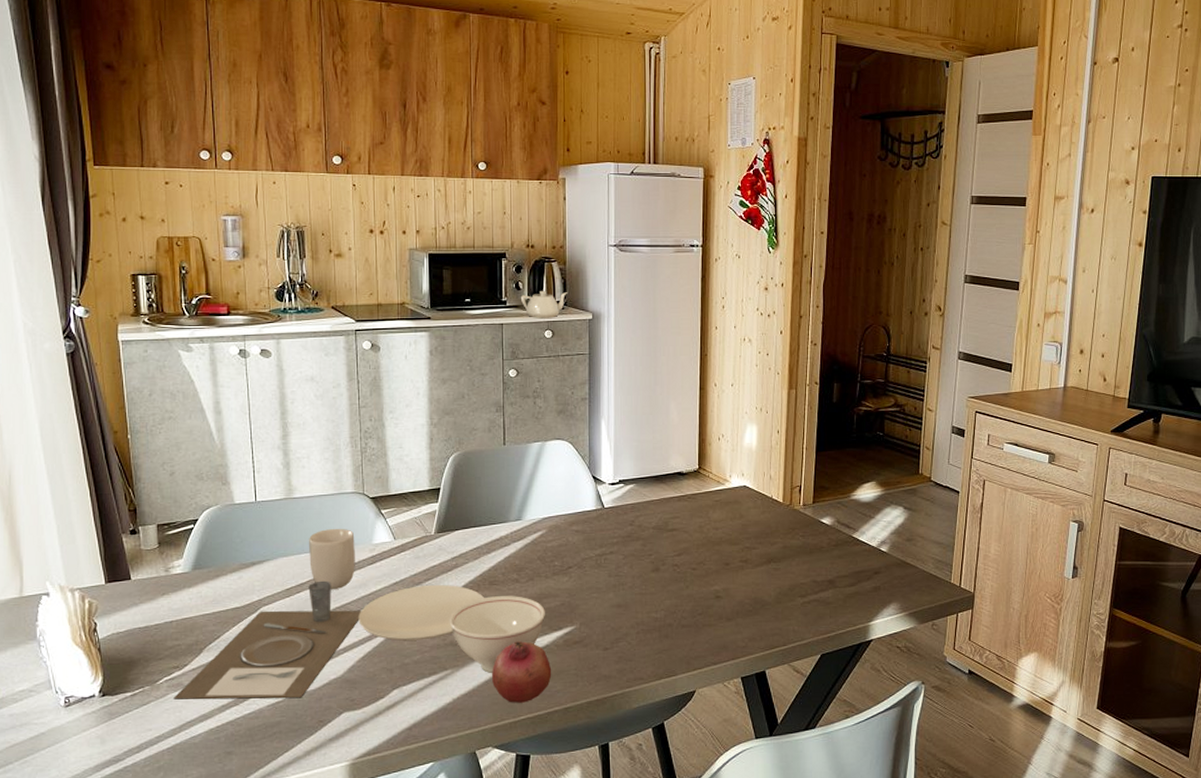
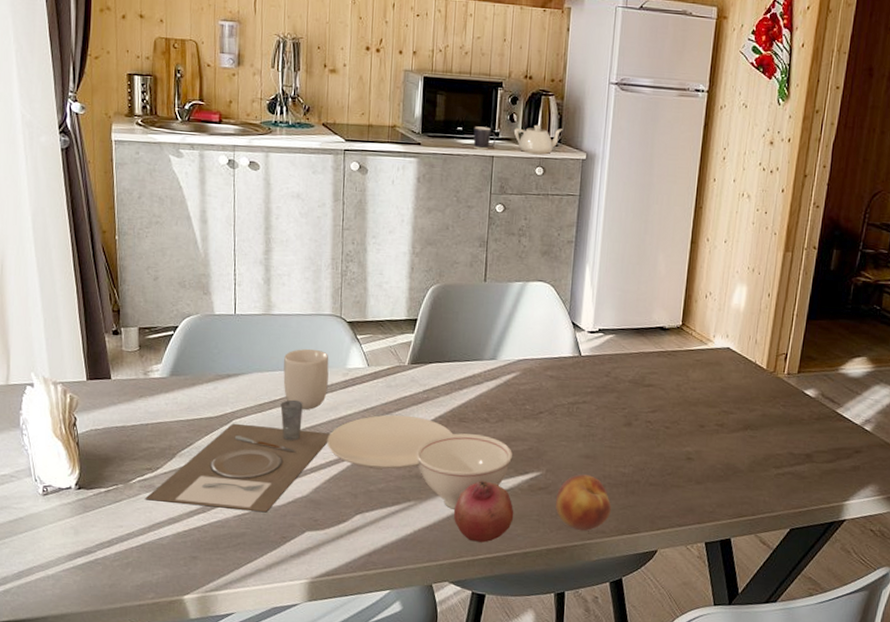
mug: none [481,296,504,319] -> present [473,126,496,150]
fruit: none [591,623,647,680] -> present [555,473,611,532]

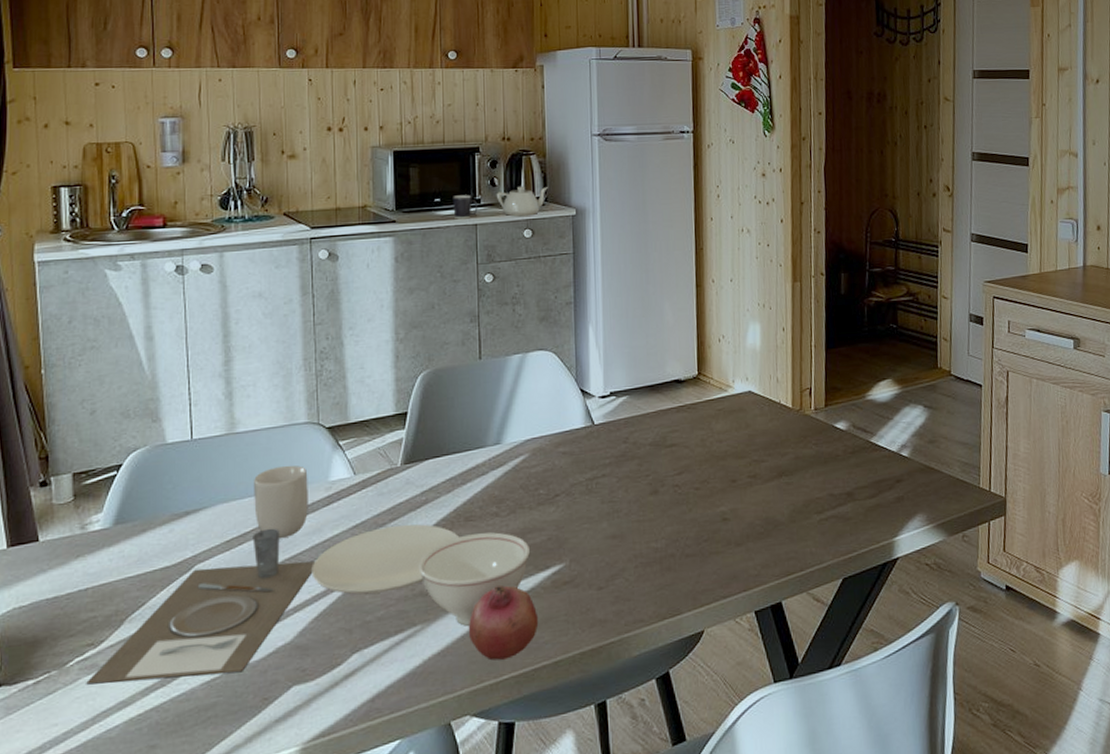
fruit: present [555,473,611,532] -> none [583,556,647,625]

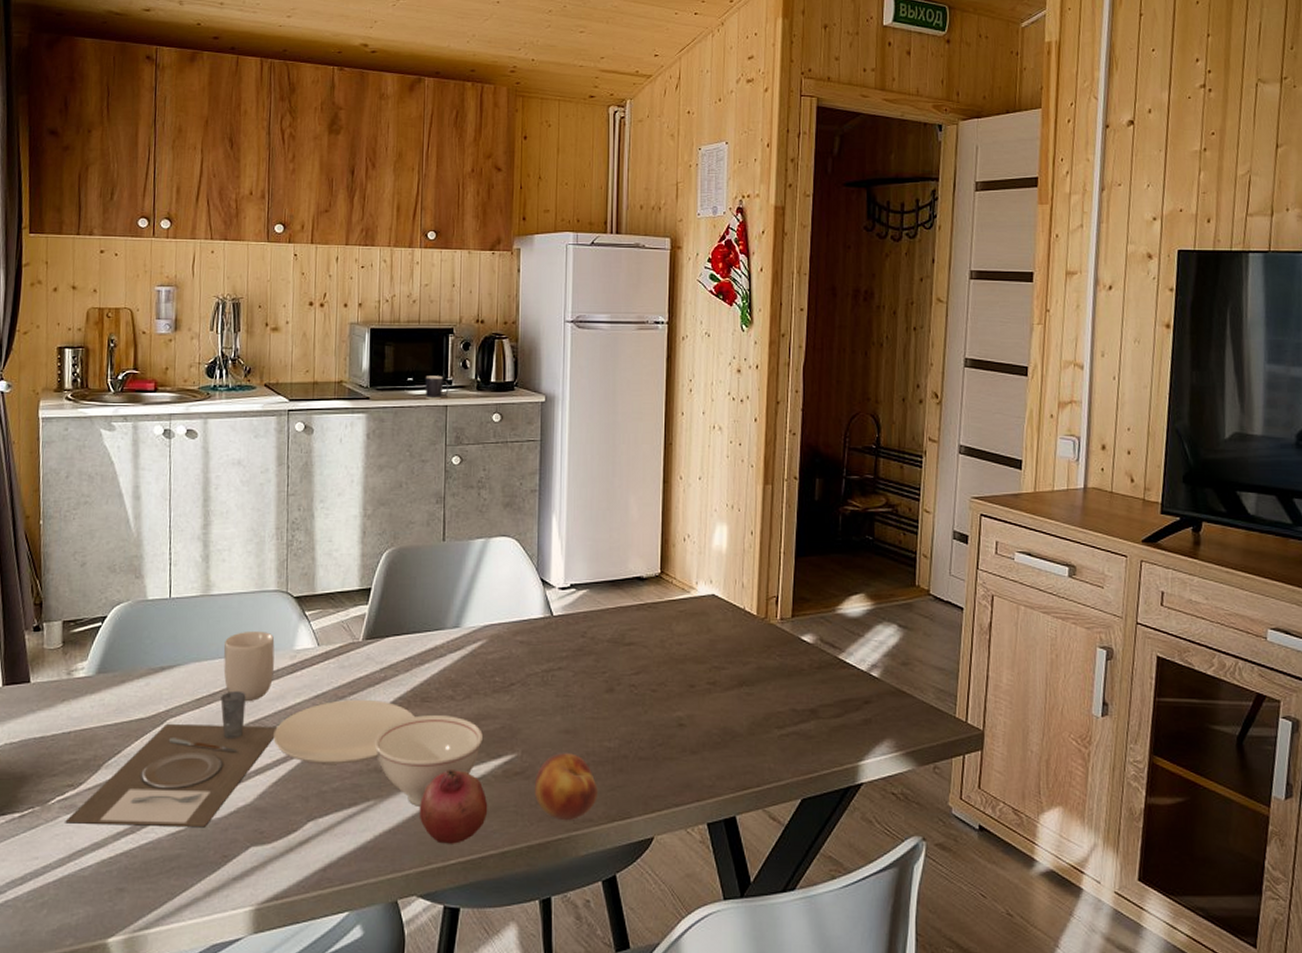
teapot: present [496,185,549,217] -> none [467,369,520,400]
fruit: none [583,556,647,625] -> present [534,752,598,821]

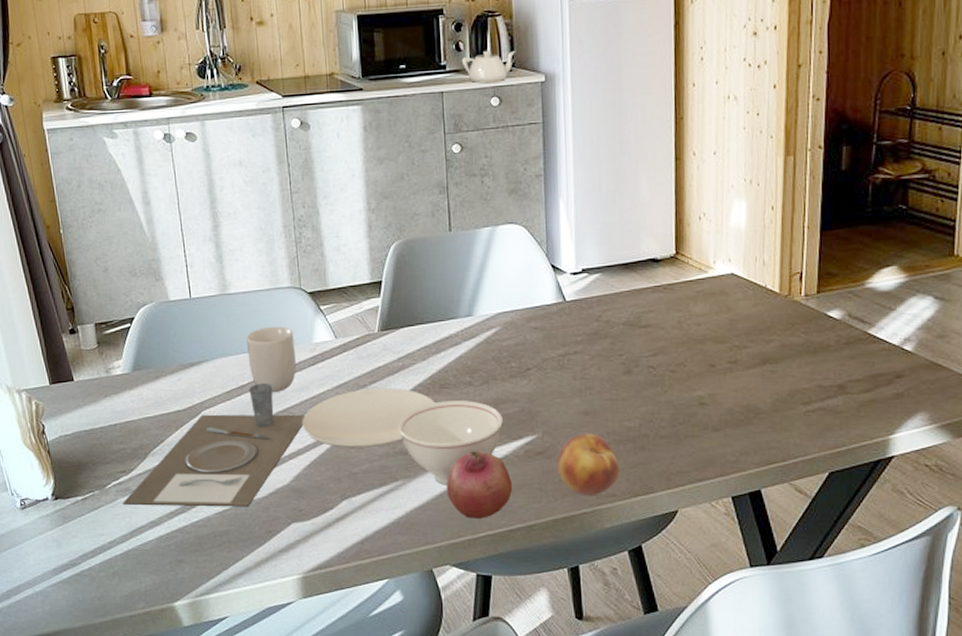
mug: present [425,376,449,400] -> none [418,60,444,87]
teapot: none [467,369,520,400] -> present [461,50,516,84]

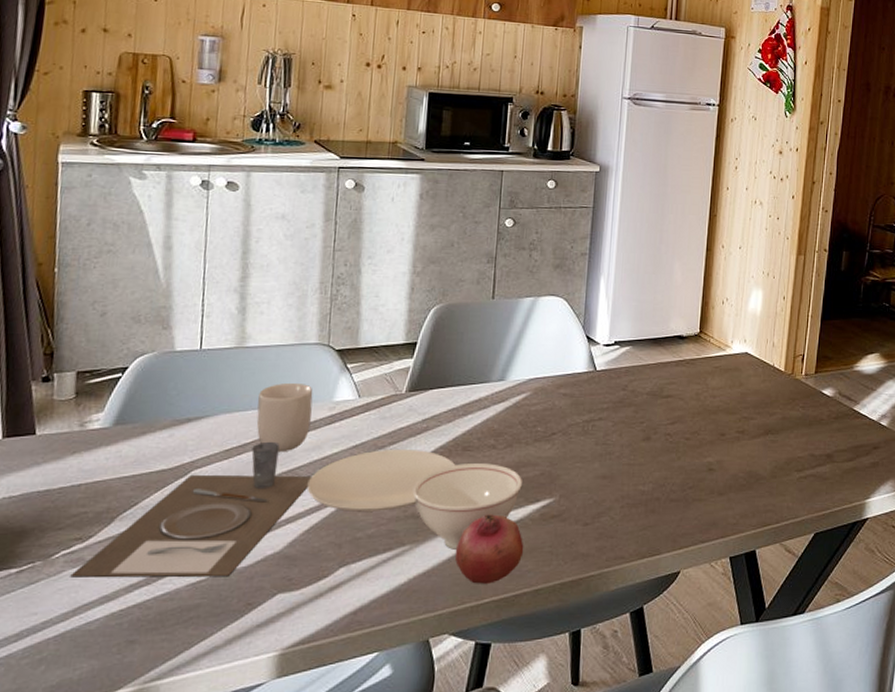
teapot: present [461,50,516,84] -> none [524,138,576,168]
fruit: present [556,432,620,497] -> none [569,495,630,559]

